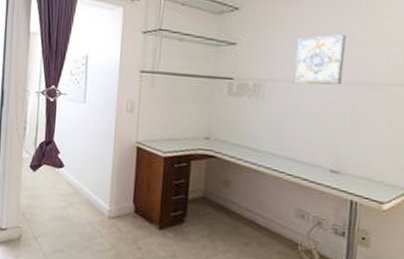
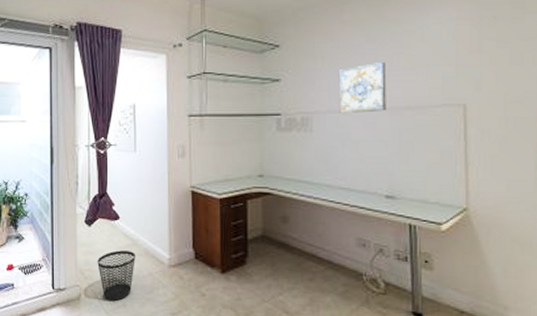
wastebasket: none [39,197,77,246] -> present [97,250,136,302]

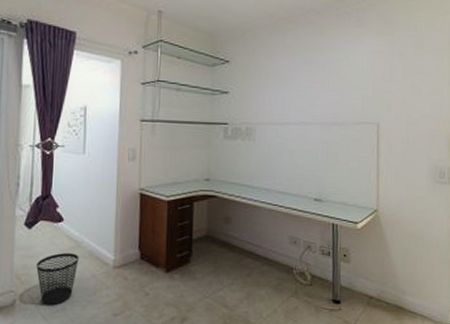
wall art: present [338,61,387,113] -> none [279,82,319,126]

